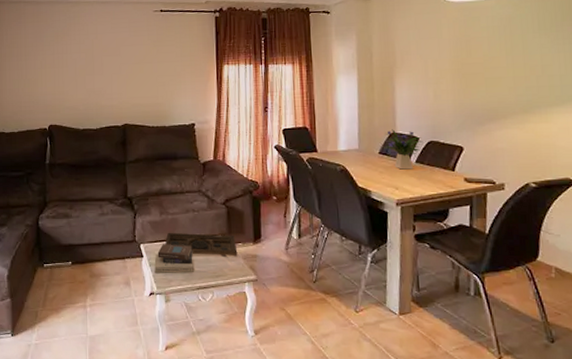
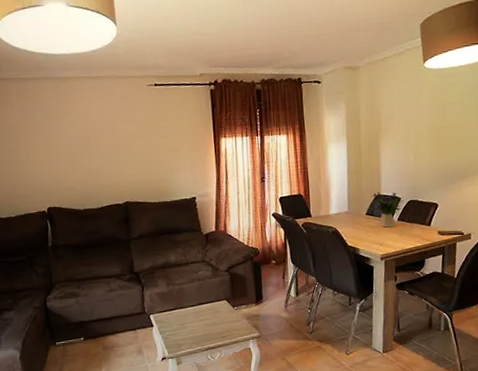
books: present [154,244,194,274] -> none [164,312,202,341]
decorative tray: present [165,232,238,256] -> none [173,299,242,320]

